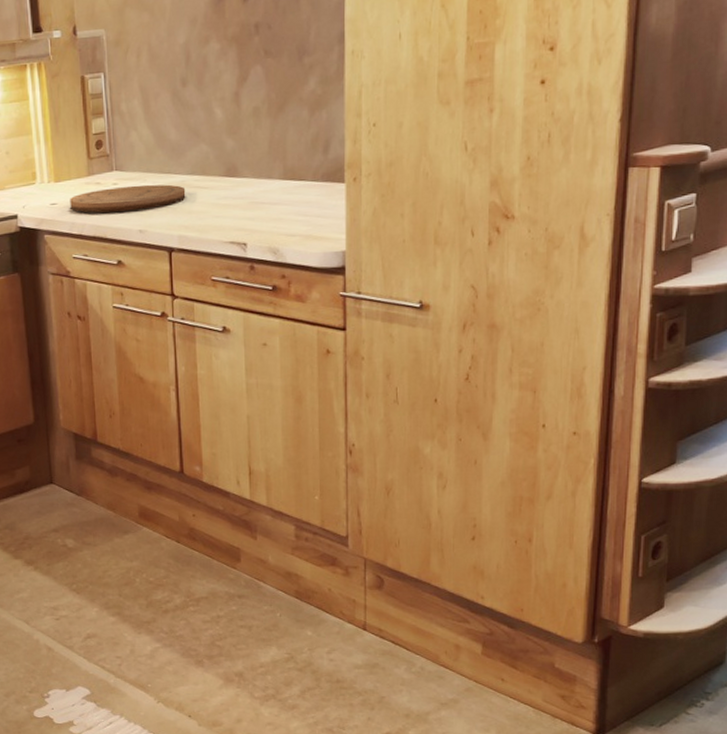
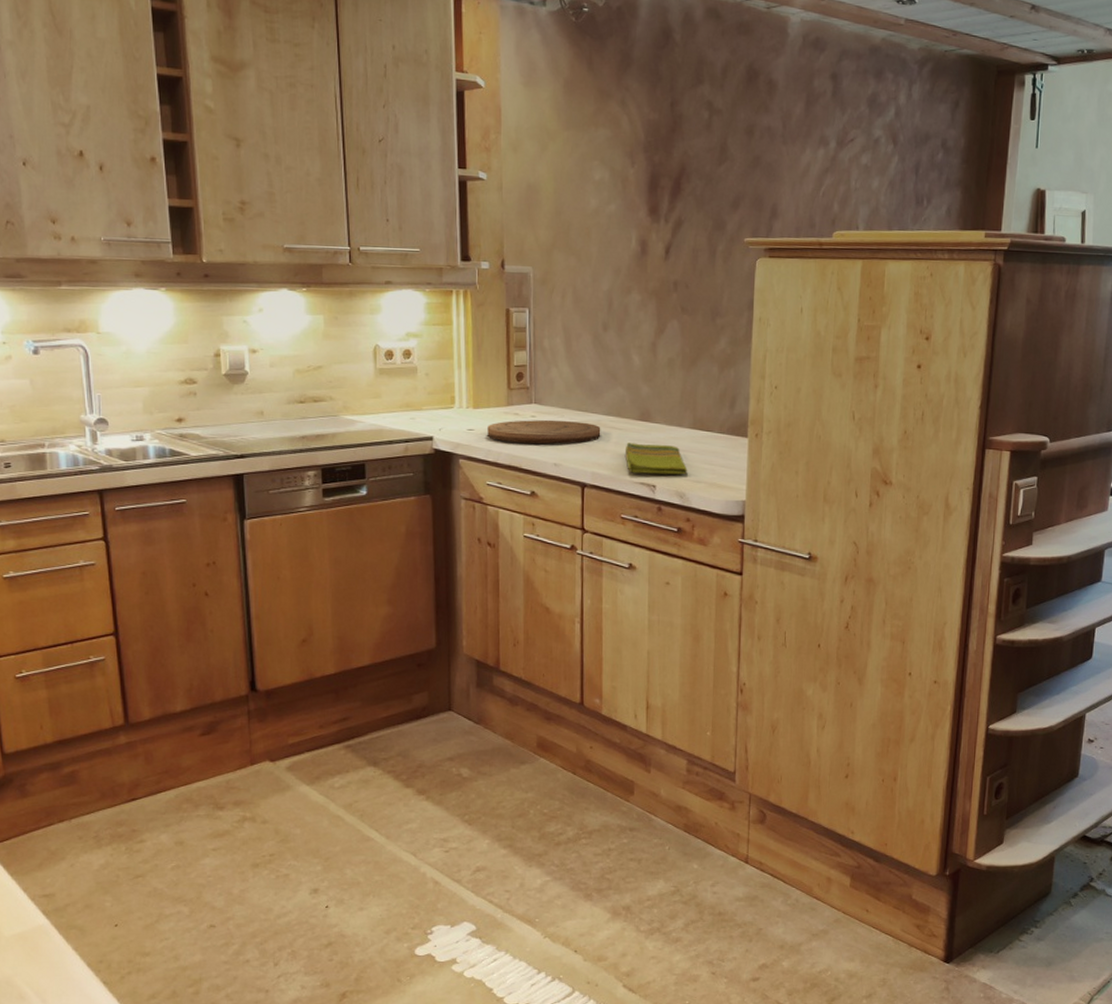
dish towel: none [211,199,281,233] -> present [624,443,688,475]

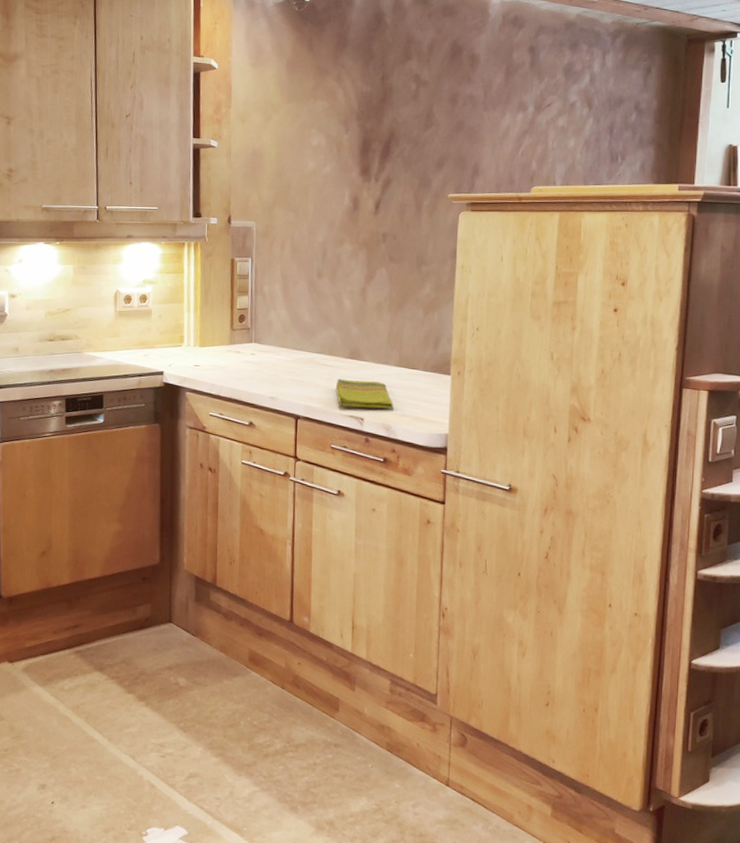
cutting board: present [487,419,601,445] -> none [211,357,314,380]

